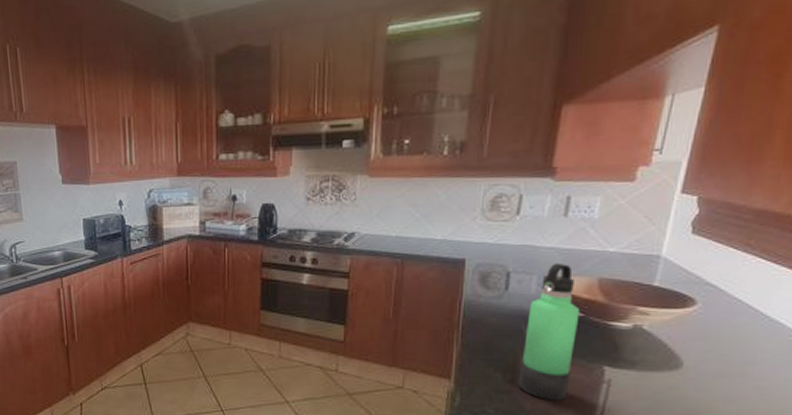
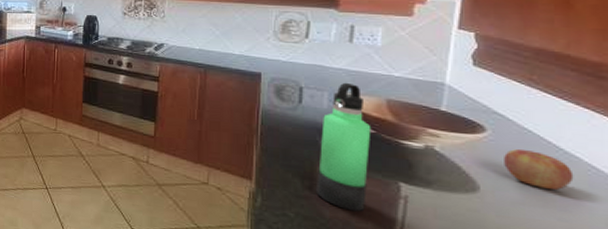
apple: none [710,319,776,360] -> present [504,148,574,190]

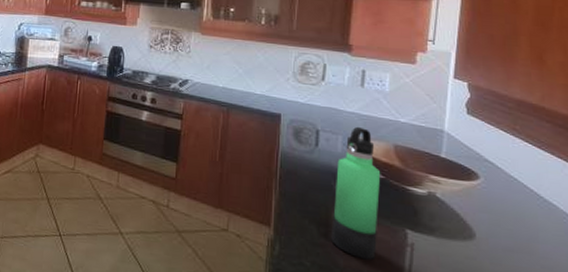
apple: present [504,148,574,190] -> none [495,196,553,238]

